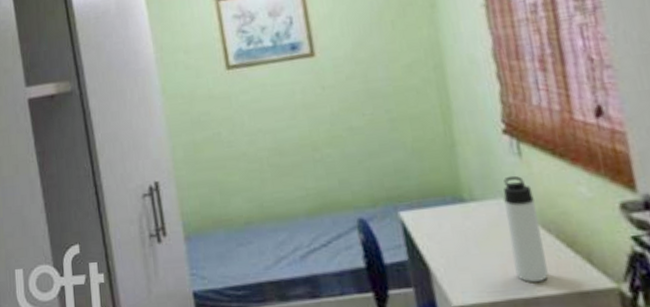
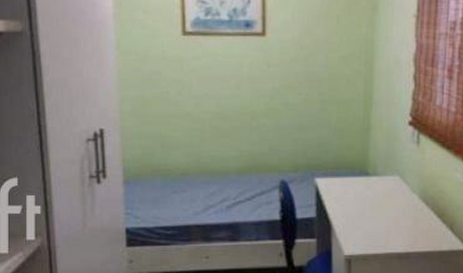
thermos bottle: present [503,175,548,282] -> none [397,159,422,241]

